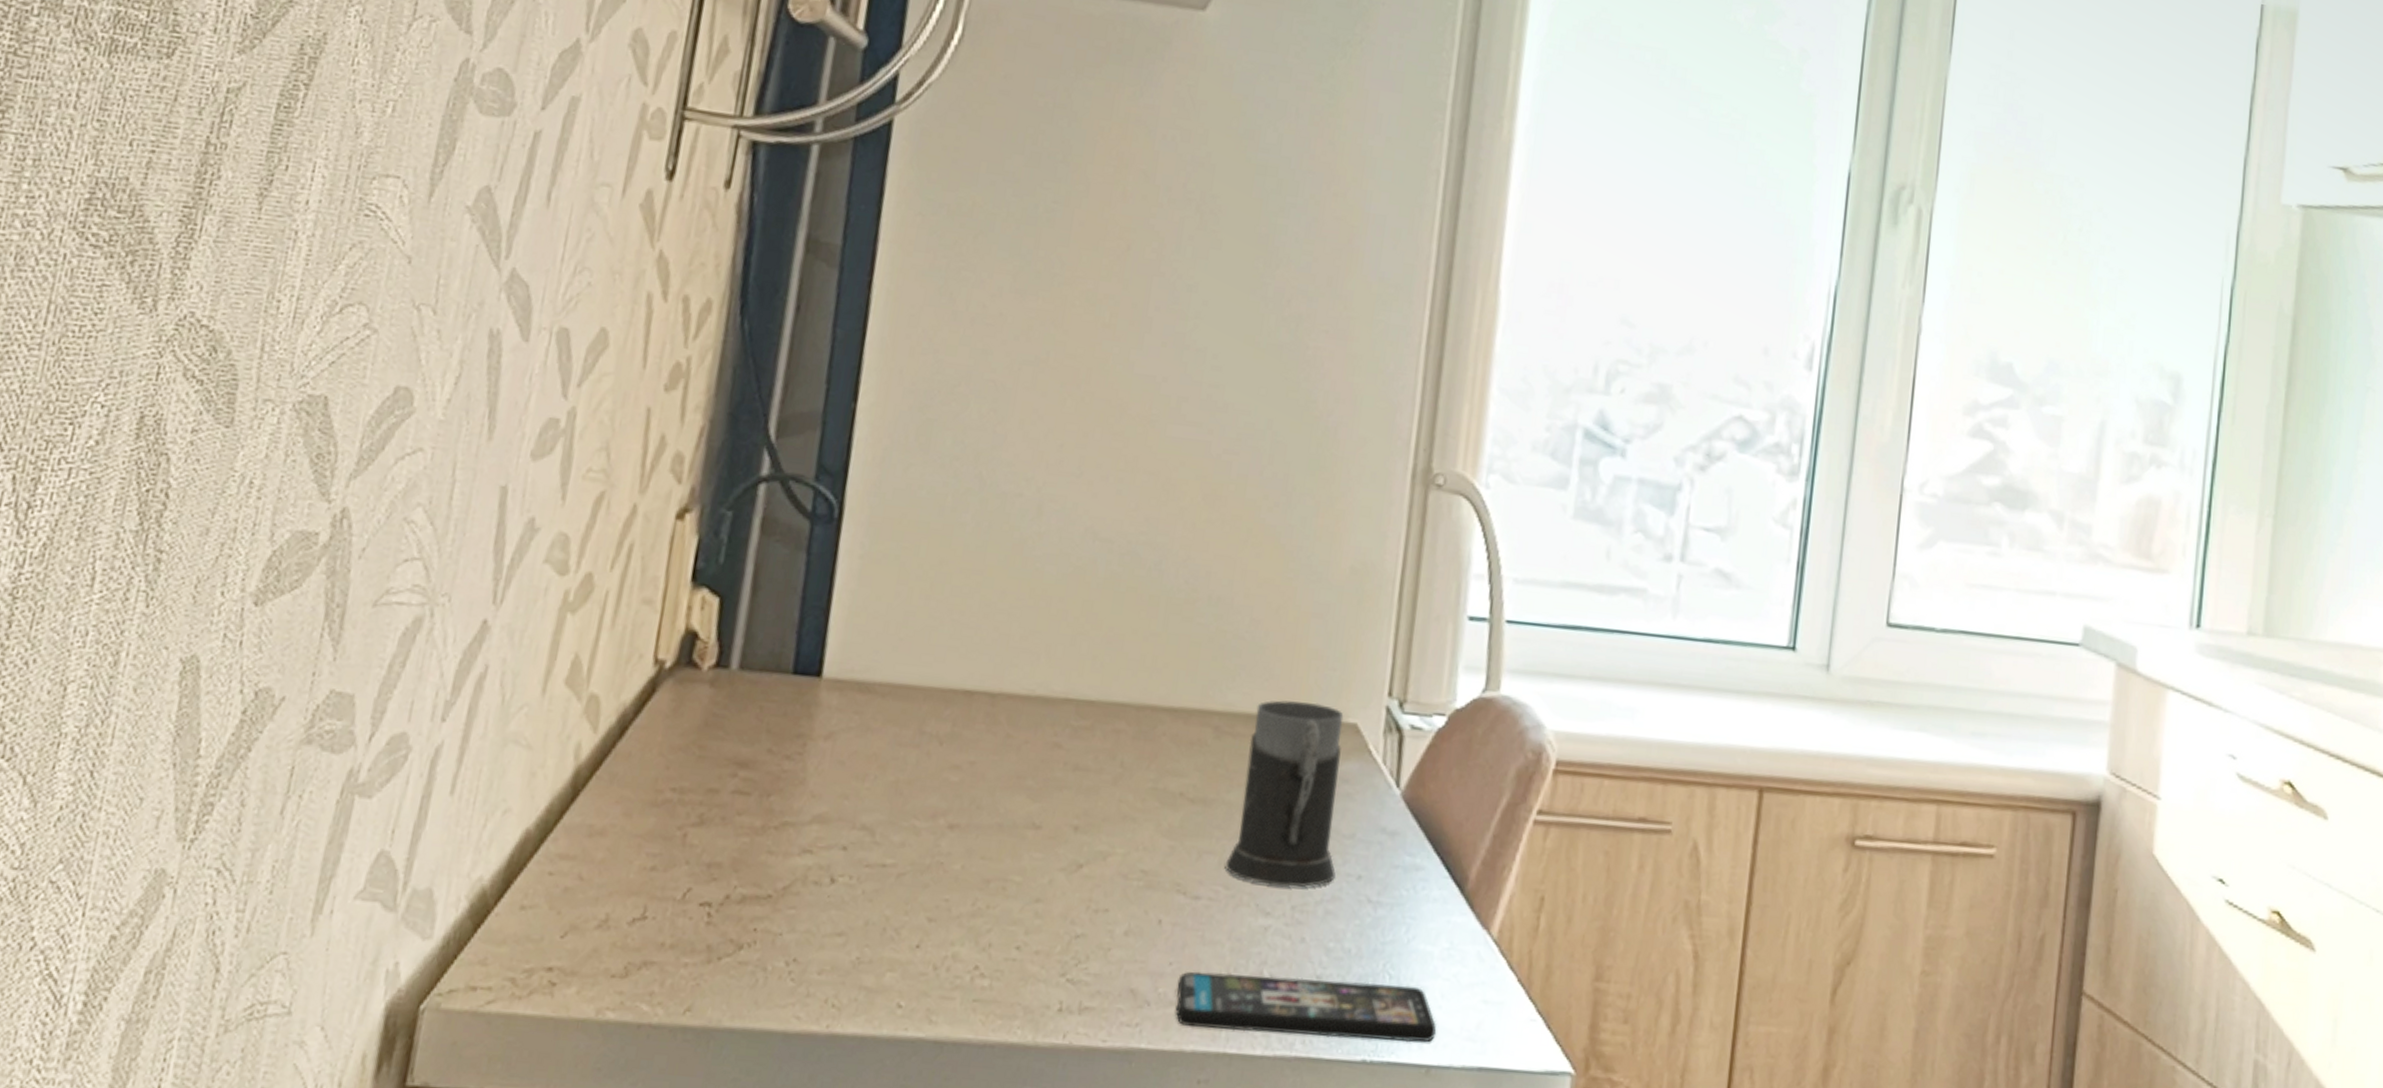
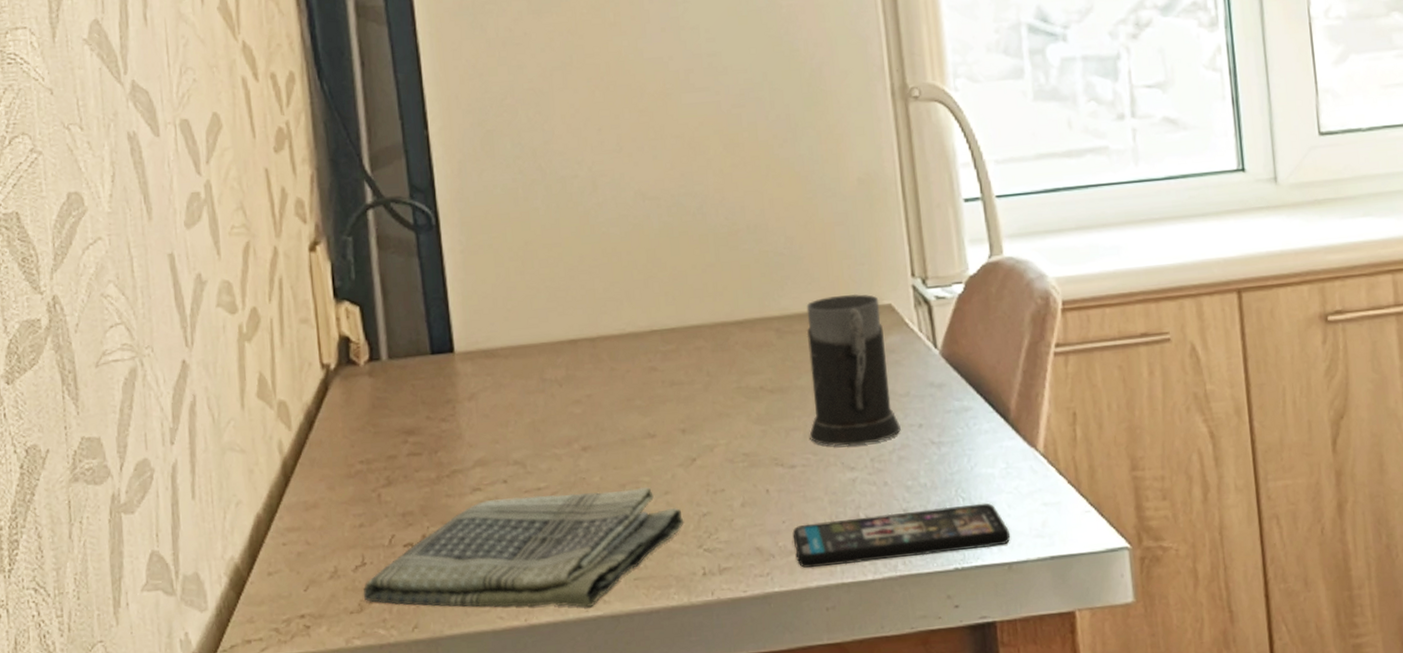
dish towel: none [633,867,1051,1024] -> present [363,487,684,608]

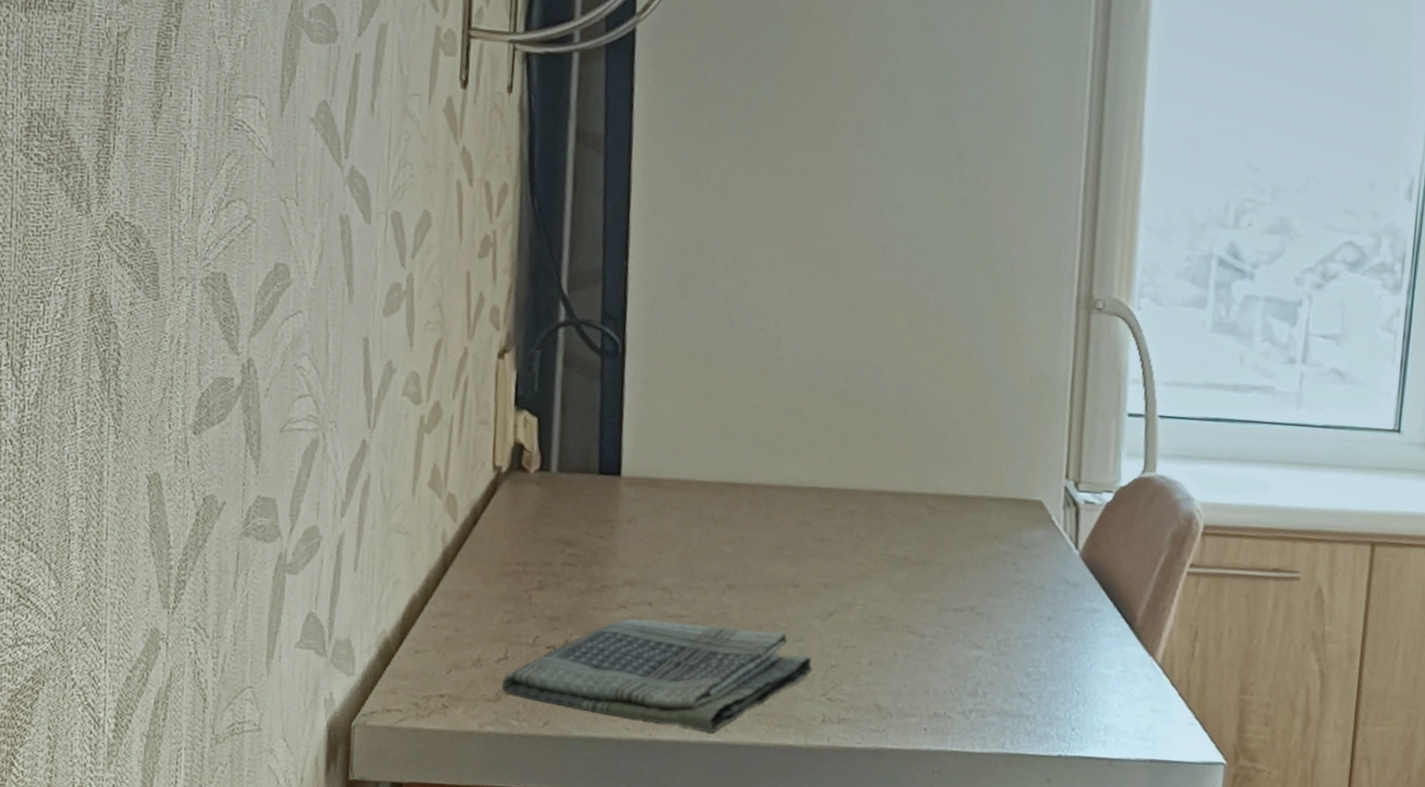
smartphone: present [792,502,1011,569] -> none [911,691,1116,742]
mug: present [806,293,901,447] -> none [943,484,1031,628]

